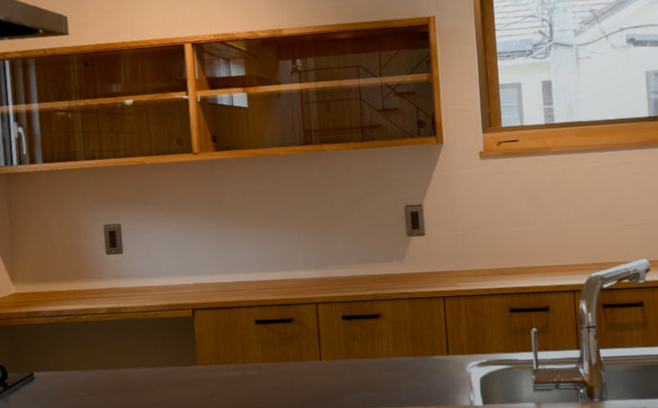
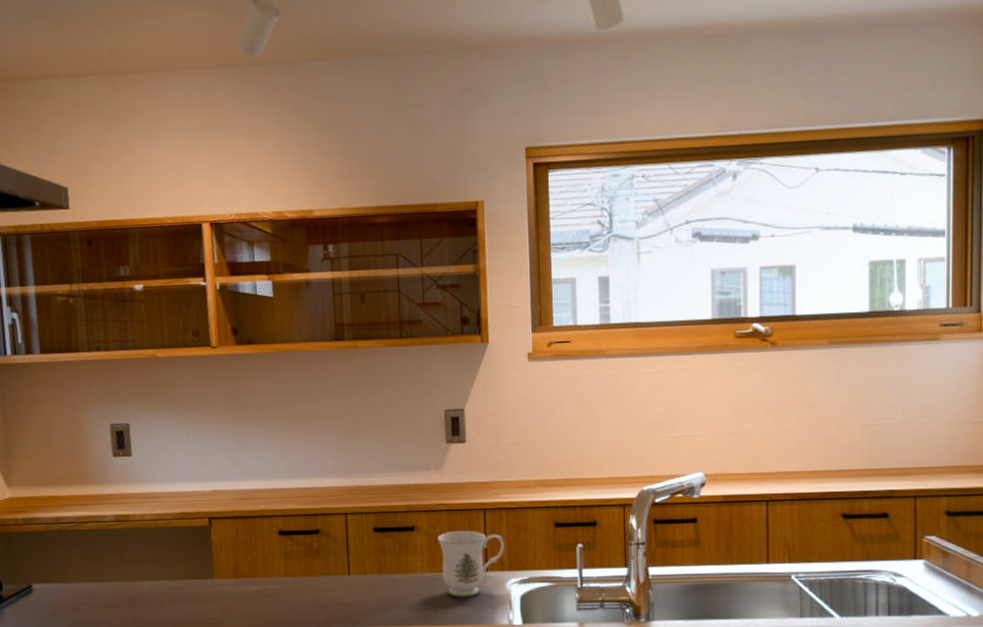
mug: none [401,316,464,381] -> present [438,530,504,598]

